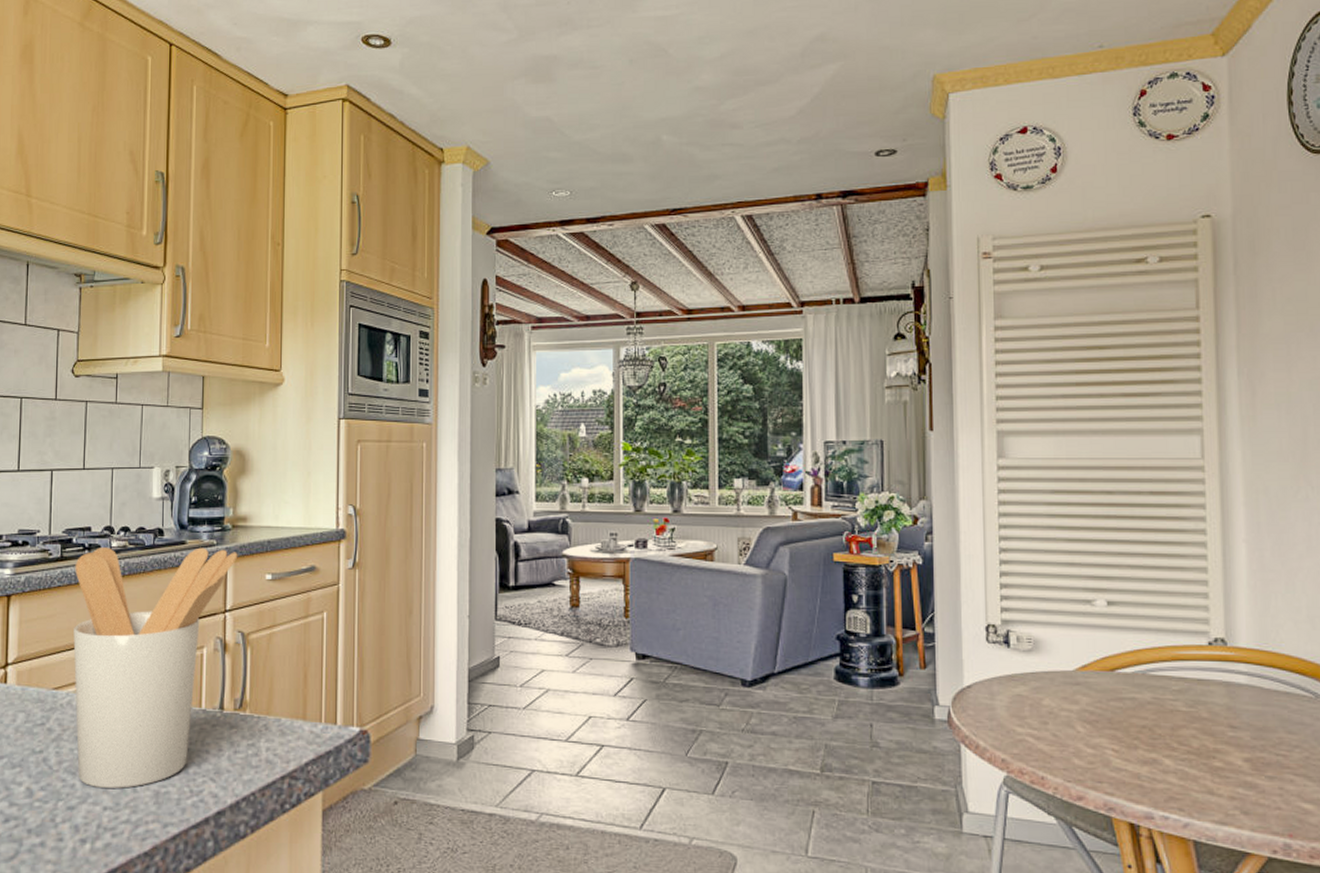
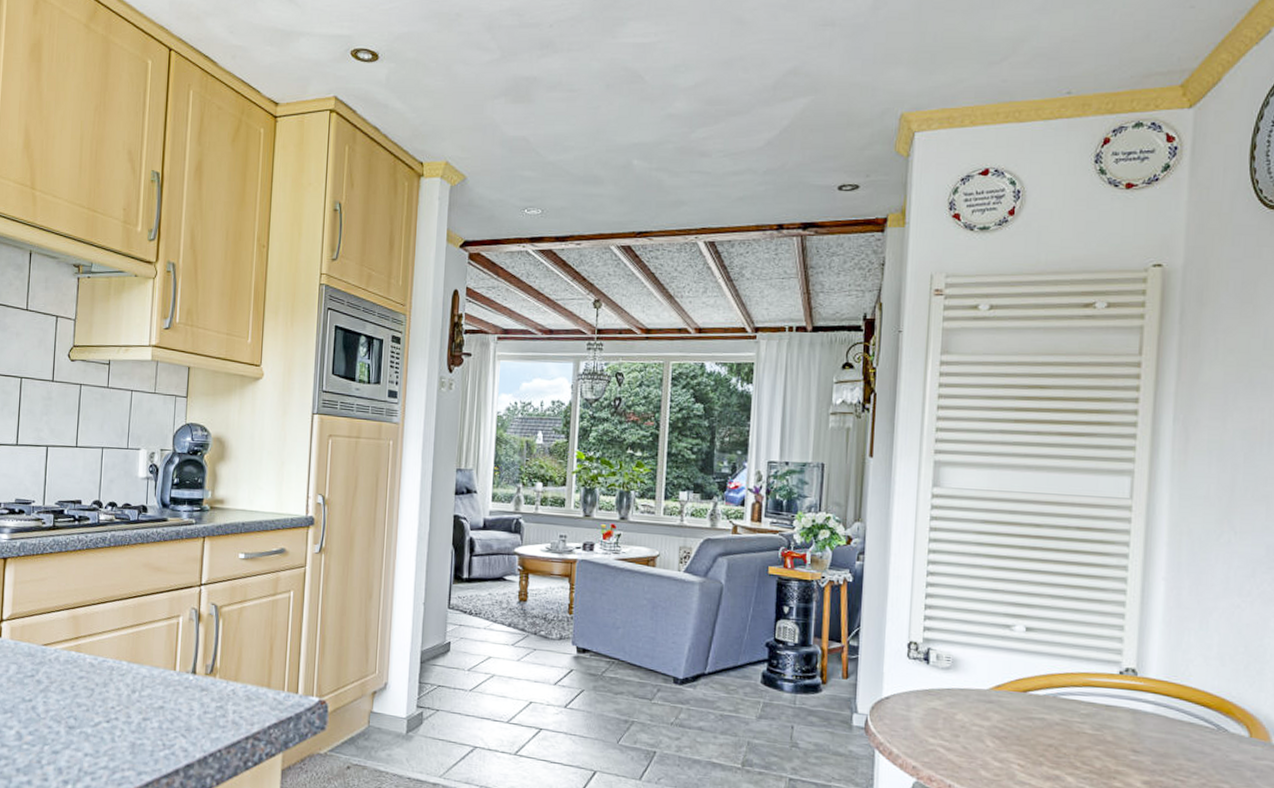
utensil holder: present [73,546,238,788] -> none [62,519,215,738]

